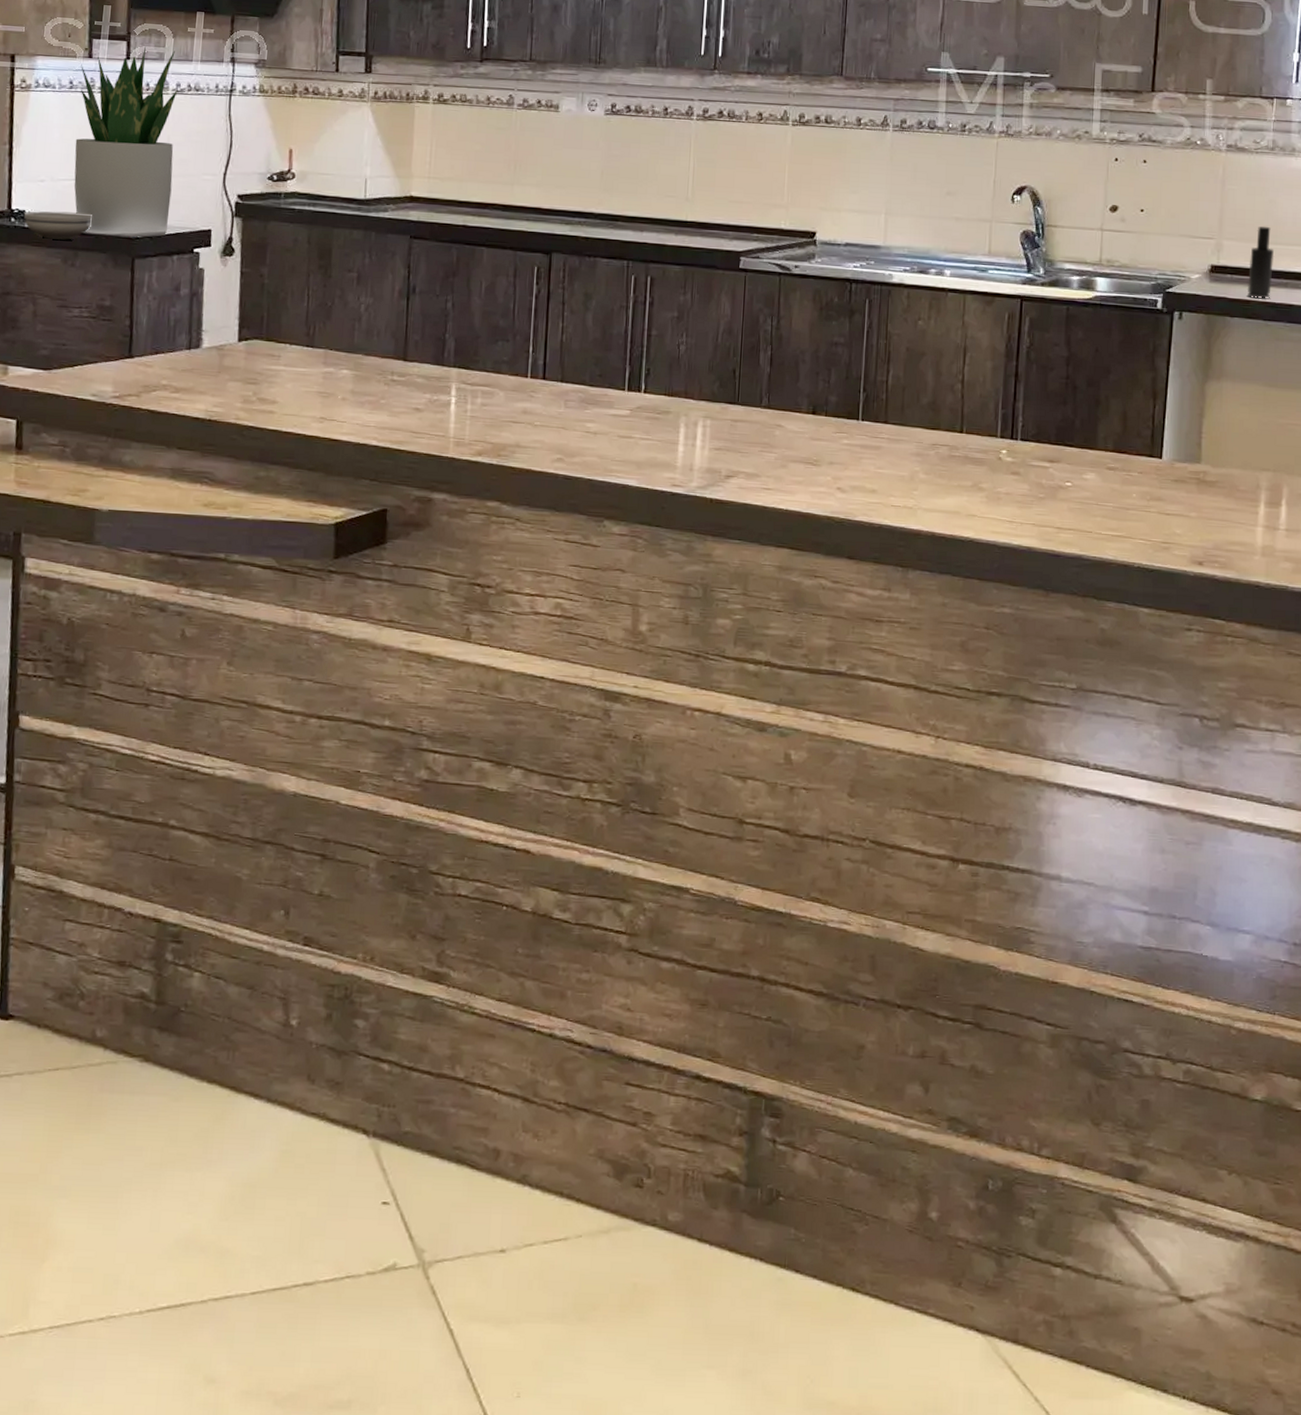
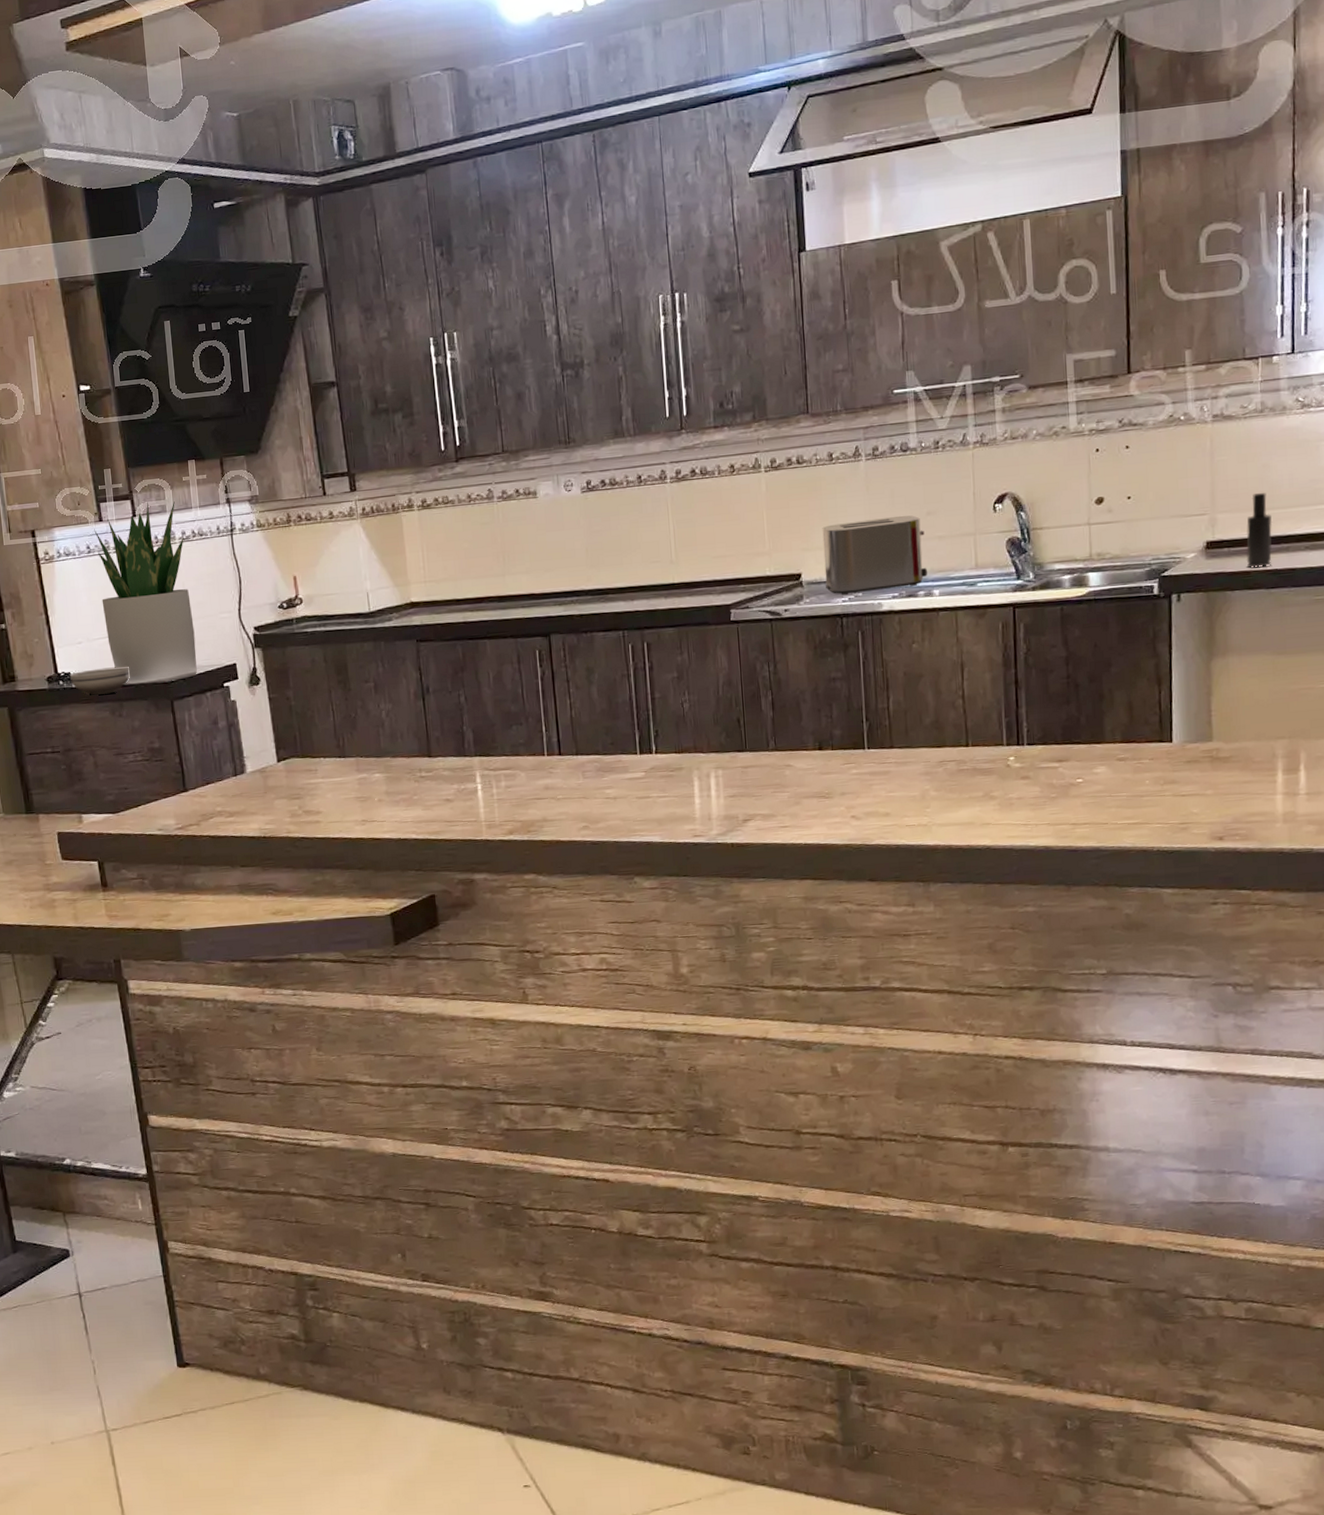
toaster: none [839,188,943,264] -> present [822,515,927,595]

